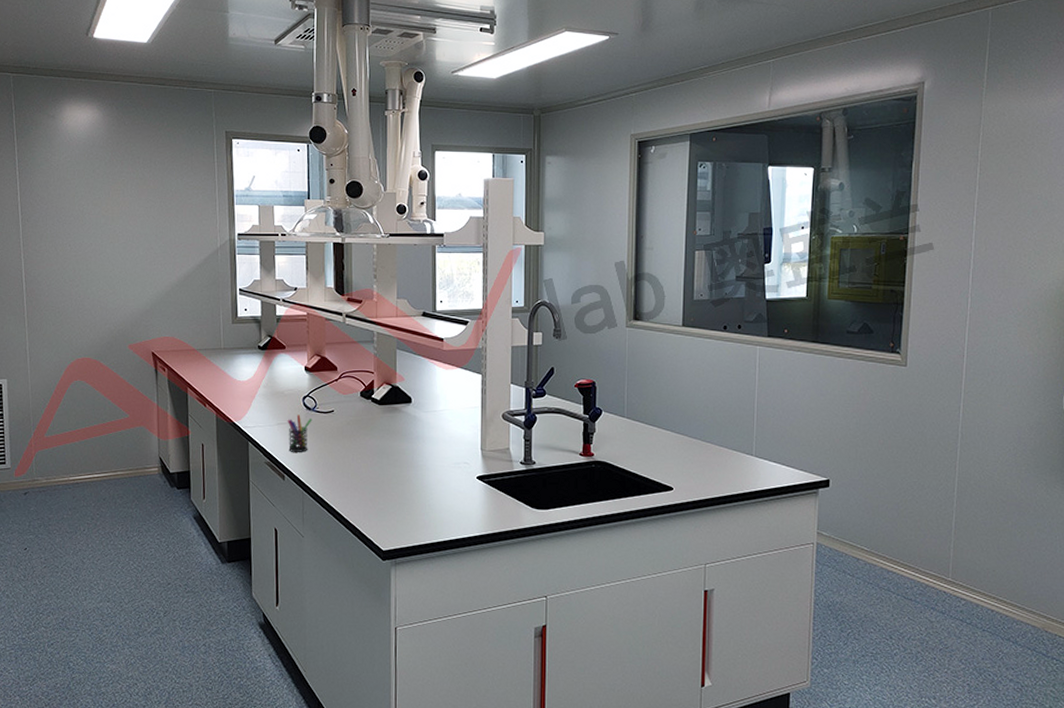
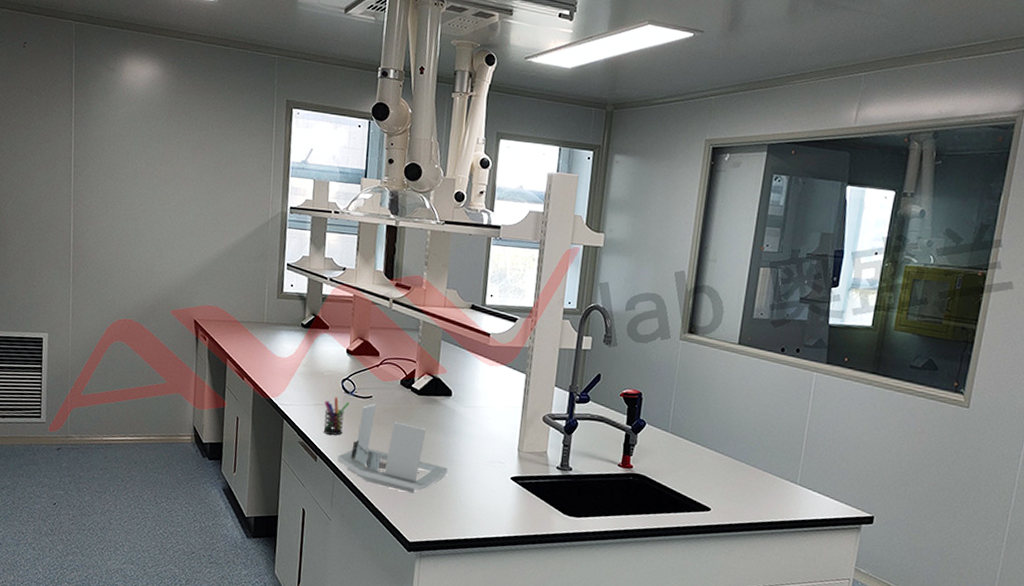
paper towel holder: none [305,418,415,503] -> present [337,404,449,494]

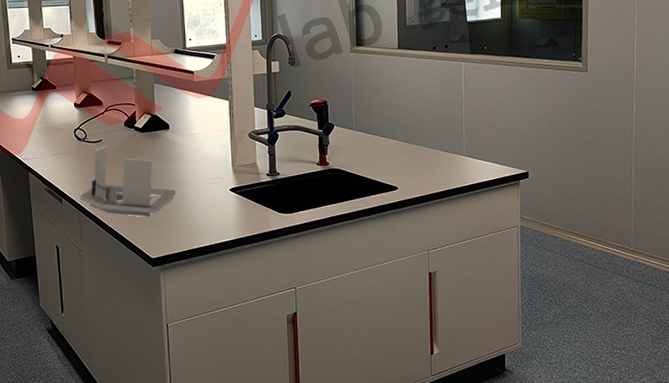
pen holder: present [323,397,350,436] -> none [61,145,84,178]

